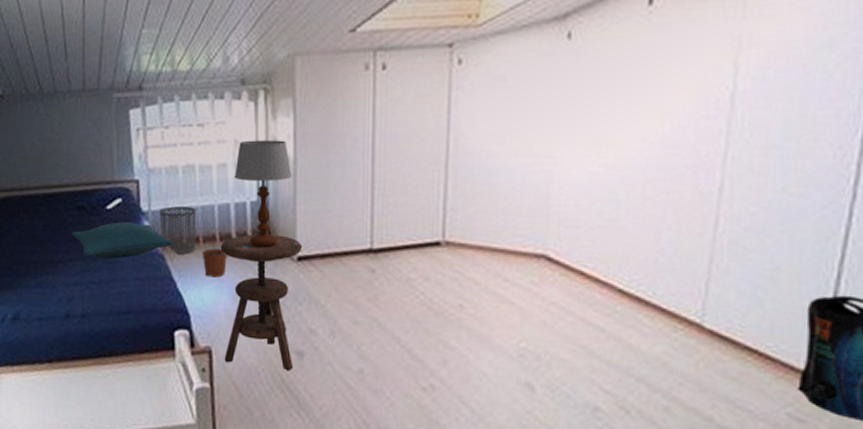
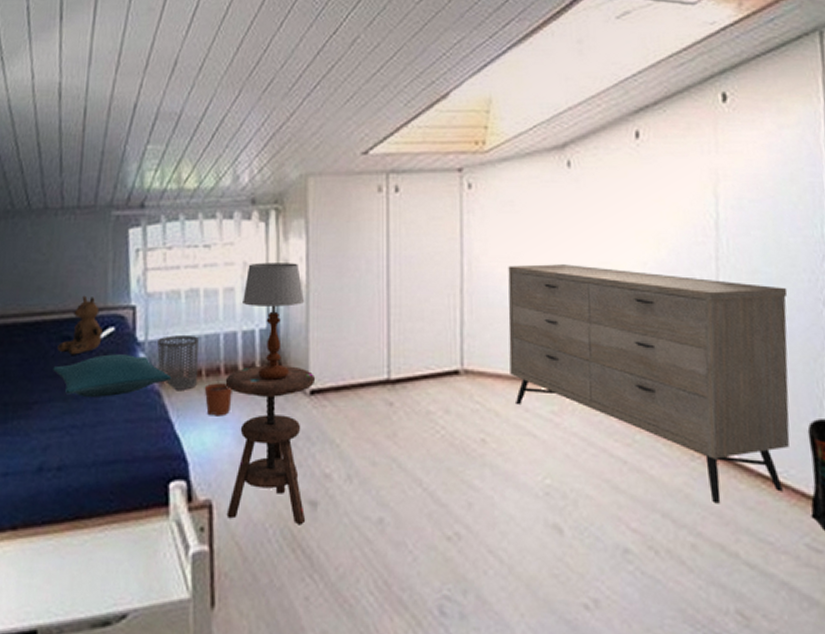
teddy bear: none [74,170,111,222] -> present [57,295,103,355]
dresser: none [491,140,807,373] -> present [508,264,790,504]

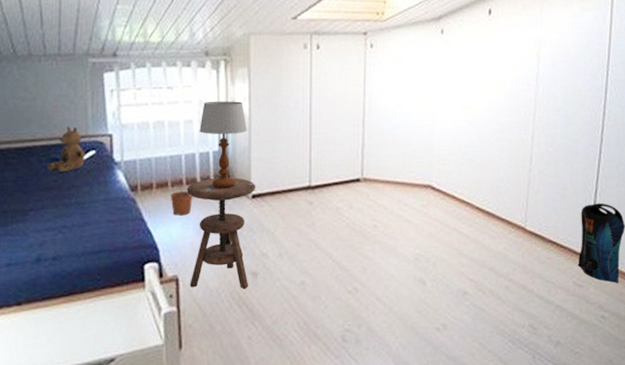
pillow: present [53,354,172,397] -> none [44,171,144,204]
waste bin: present [157,335,199,391] -> none [131,157,165,198]
dresser: present [508,264,790,504] -> none [395,104,577,260]

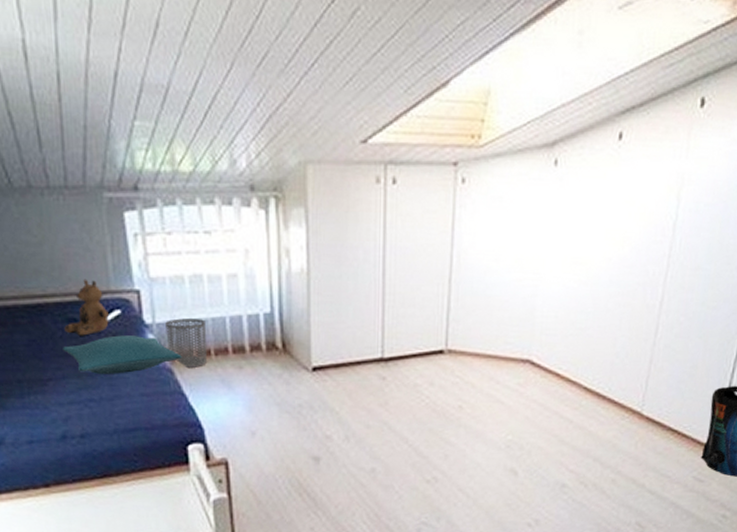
pillow: none [44,171,144,204] -> present [63,335,182,374]
waste bin: none [131,157,165,198] -> present [165,318,207,369]
plant pot: present [170,184,192,216] -> none [214,353,241,390]
side table: present [186,178,256,289] -> none [233,346,317,476]
table lamp: present [199,101,248,188] -> none [246,250,306,358]

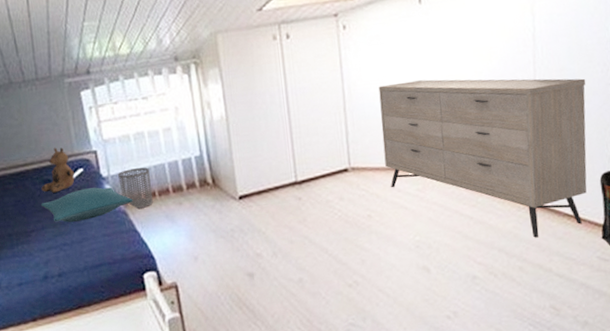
dresser: none [487,258,720,450] -> present [378,78,587,238]

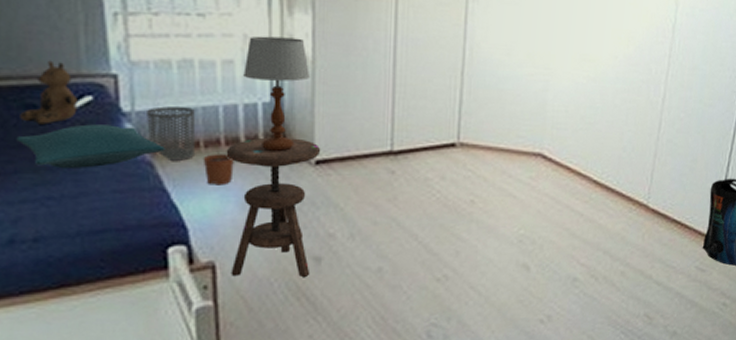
plant pot: none [159,193,182,224] -> present [203,145,234,185]
side table: none [174,180,247,293] -> present [226,137,321,278]
table lamp: none [178,103,227,193] -> present [243,36,311,151]
dresser: present [378,78,587,238] -> none [499,53,715,242]

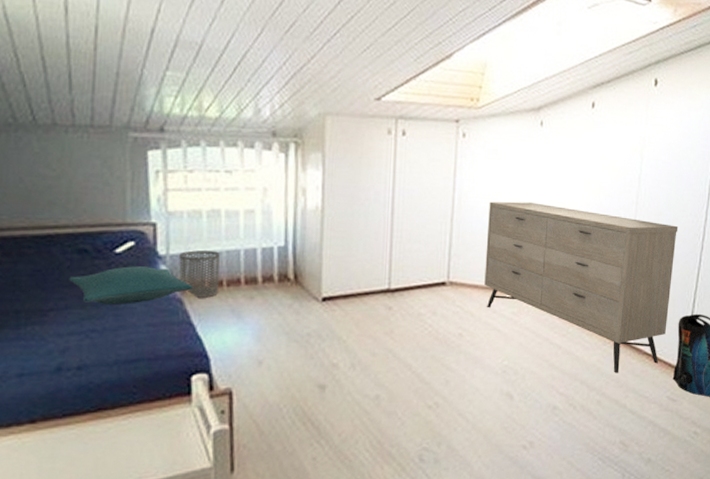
teddy bear: present [20,60,77,125] -> none [73,211,122,266]
plant pot: present [203,145,234,185] -> none [225,284,252,320]
side table: present [226,137,321,278] -> none [245,277,328,404]
table lamp: present [243,36,311,151] -> none [262,189,320,289]
dresser: none [499,53,715,242] -> present [484,201,679,373]

